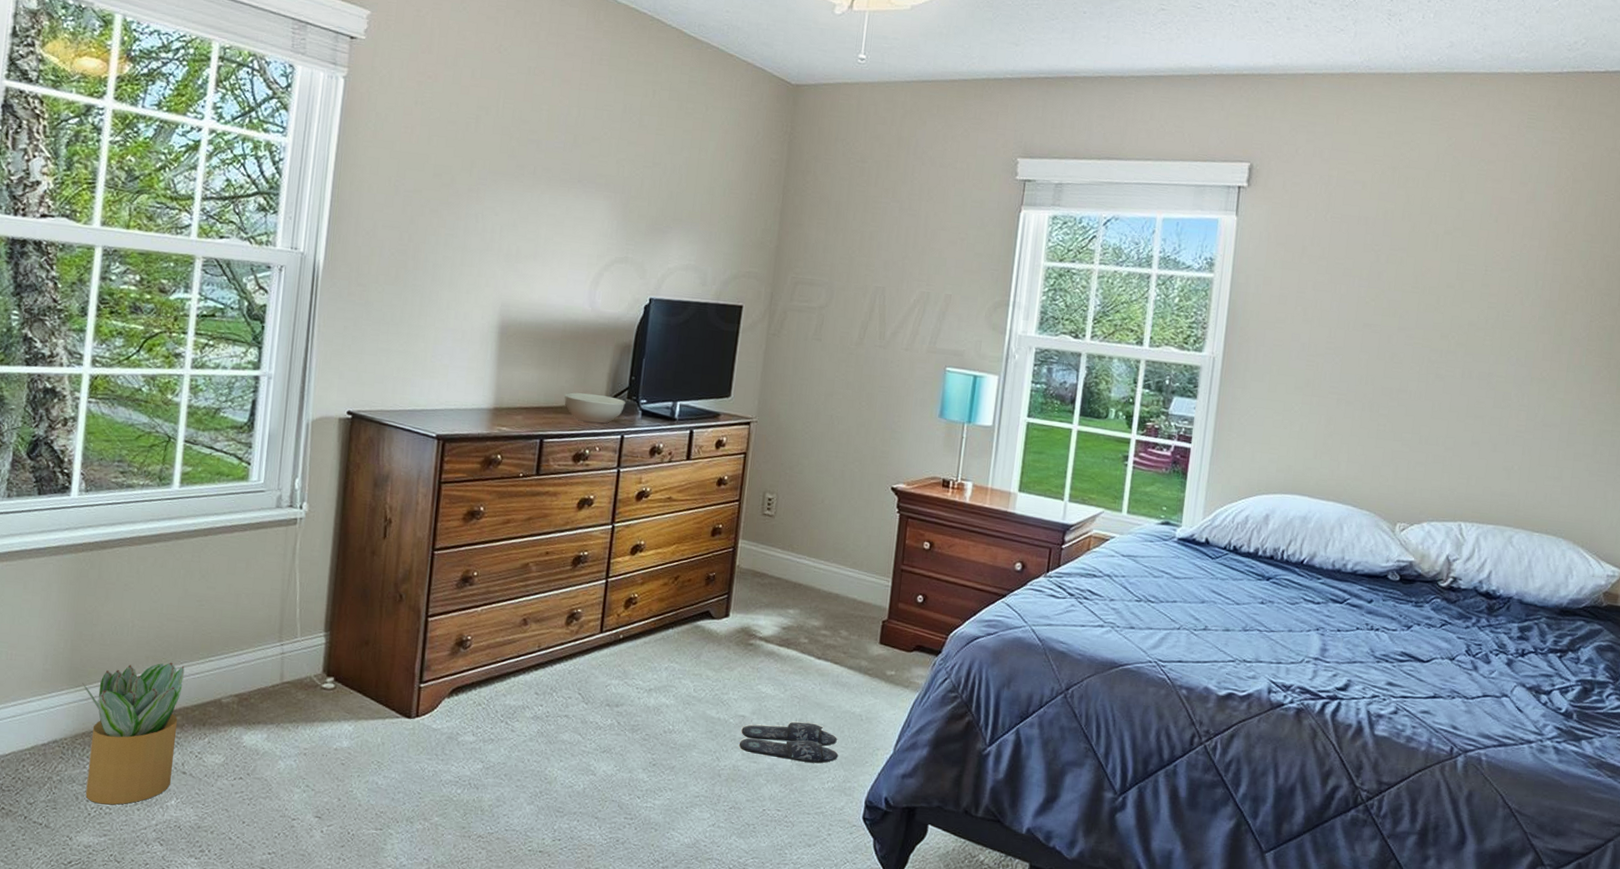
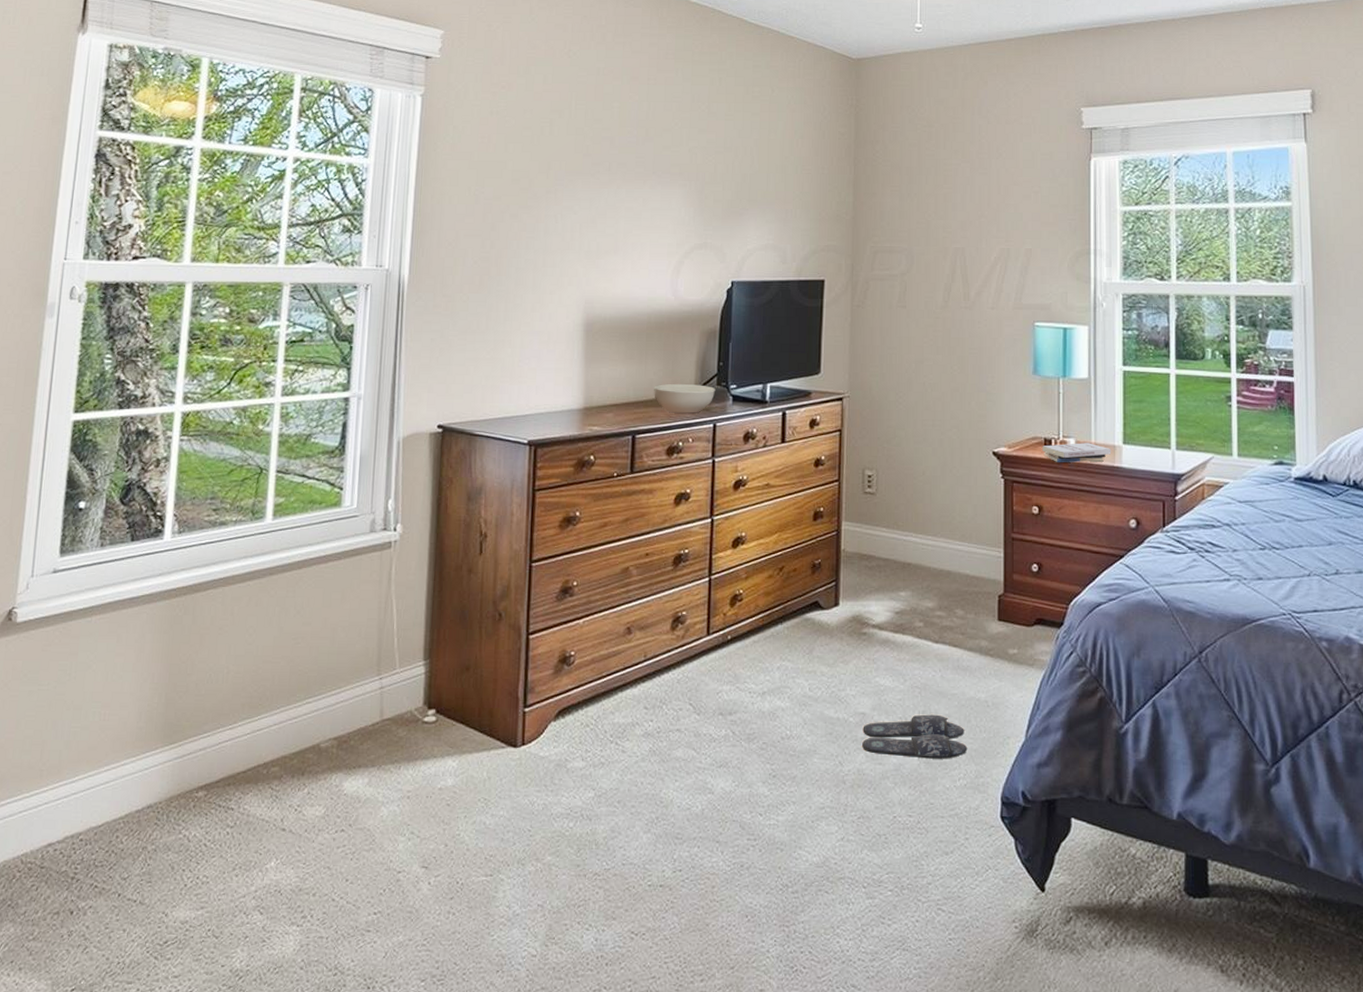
potted plant: present [82,662,185,805] -> none [177,708,282,873]
books: none [939,486,1007,506] -> present [1042,443,1112,463]

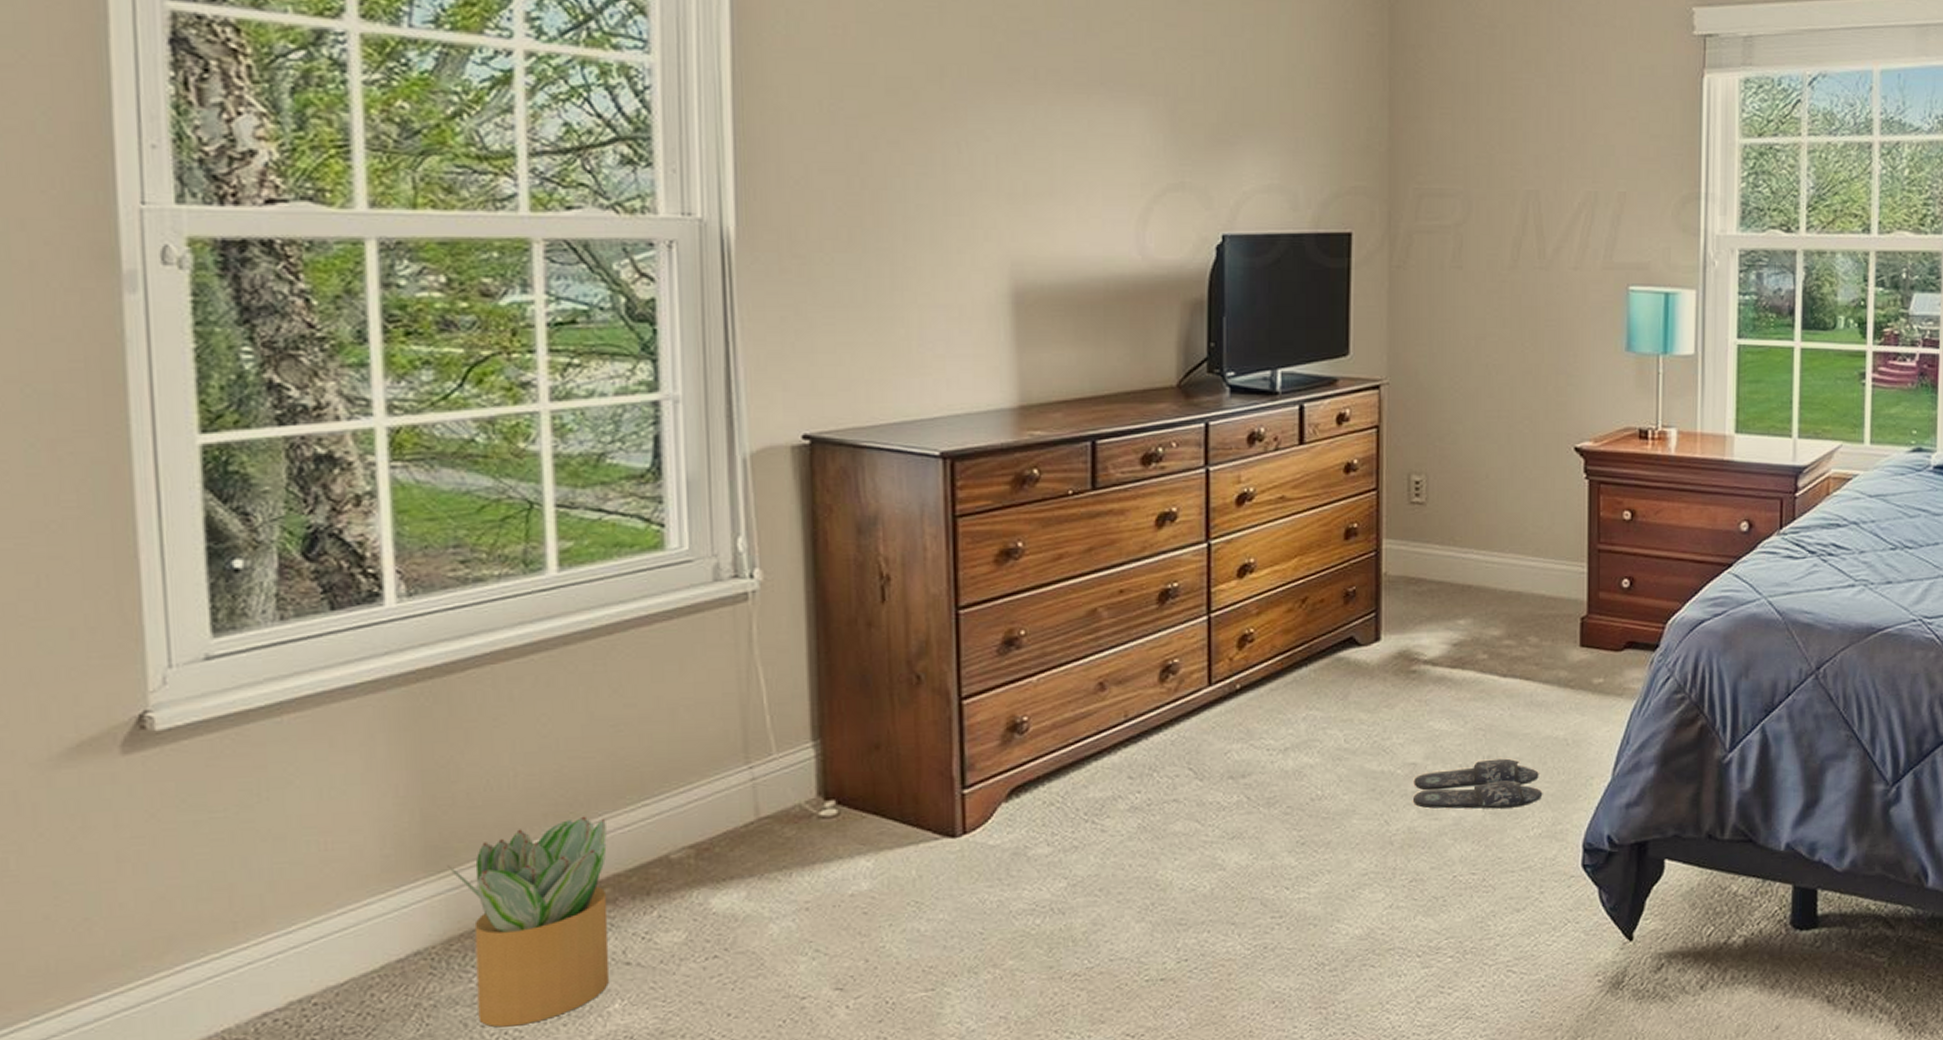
potted plant: none [177,708,282,873] -> present [447,816,609,1027]
bowl: present [653,384,716,415] -> none [1117,373,1206,412]
books: present [1042,443,1112,463] -> none [1636,433,1721,457]

